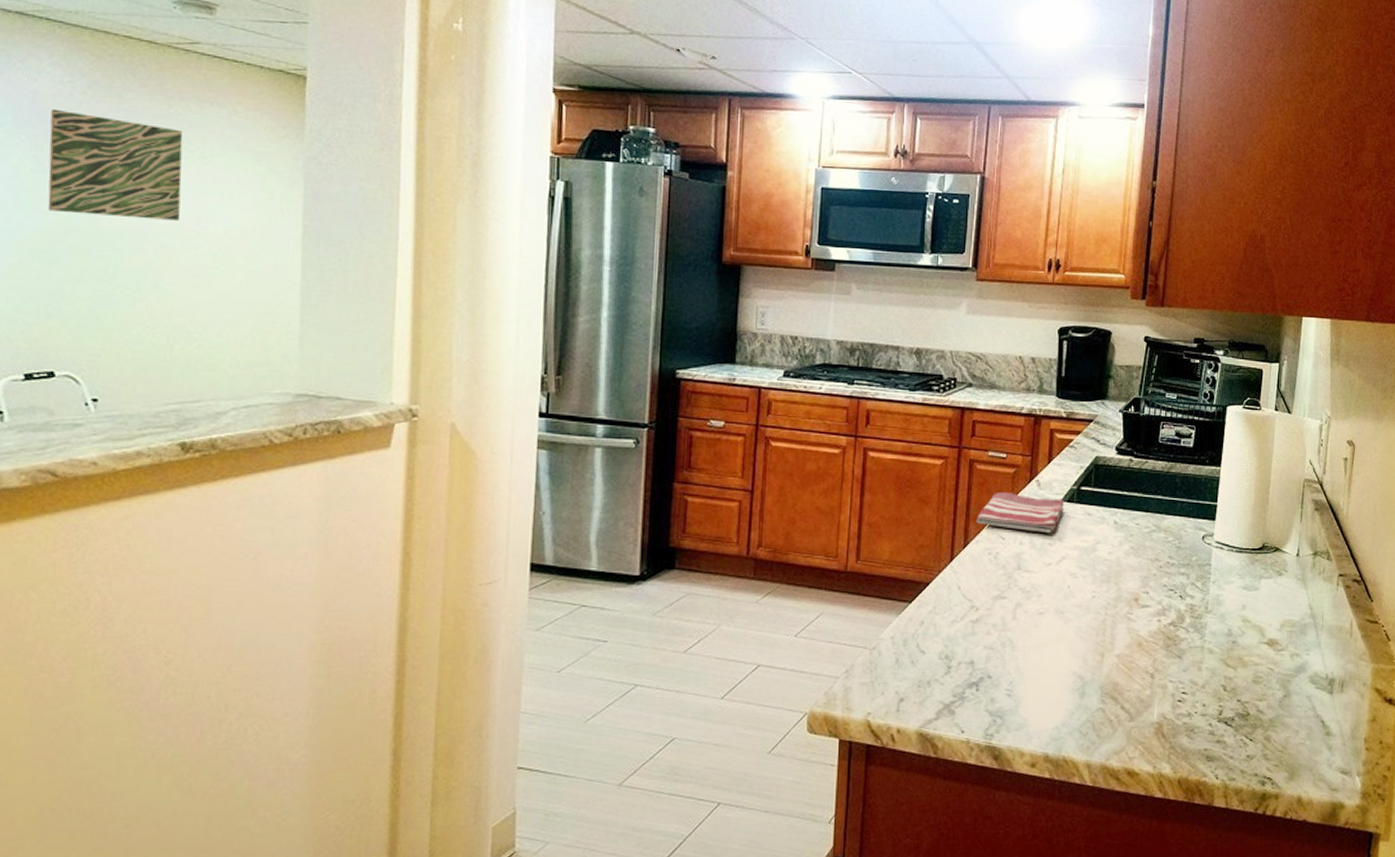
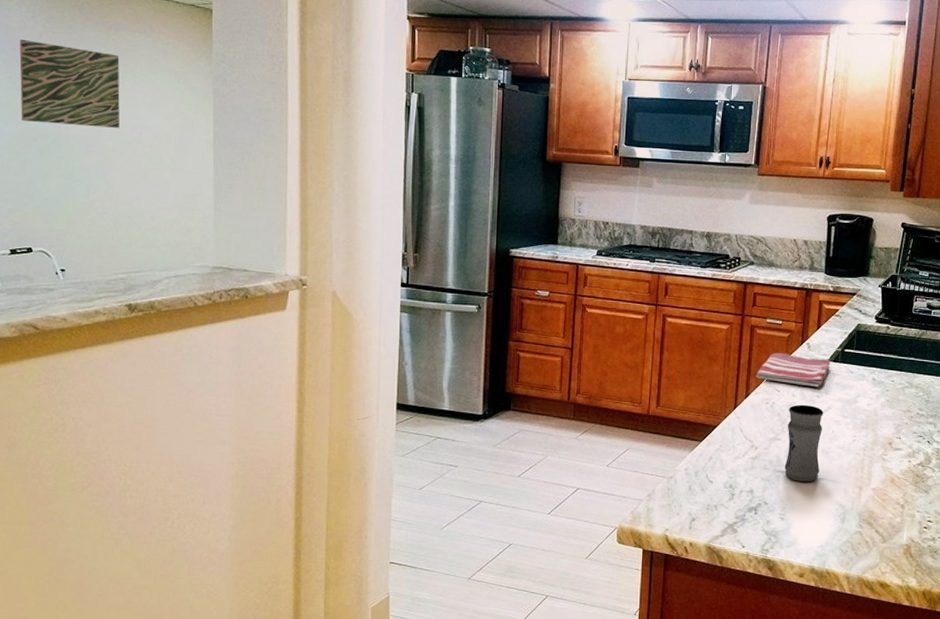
jar: none [1011,554,1057,650] -> present [784,404,824,482]

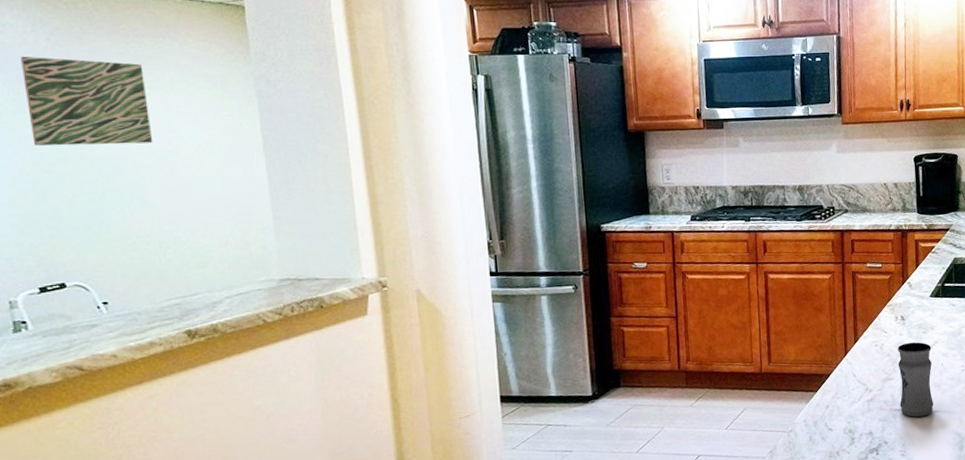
dish towel: present [756,353,830,388] -> none [862,295,932,324]

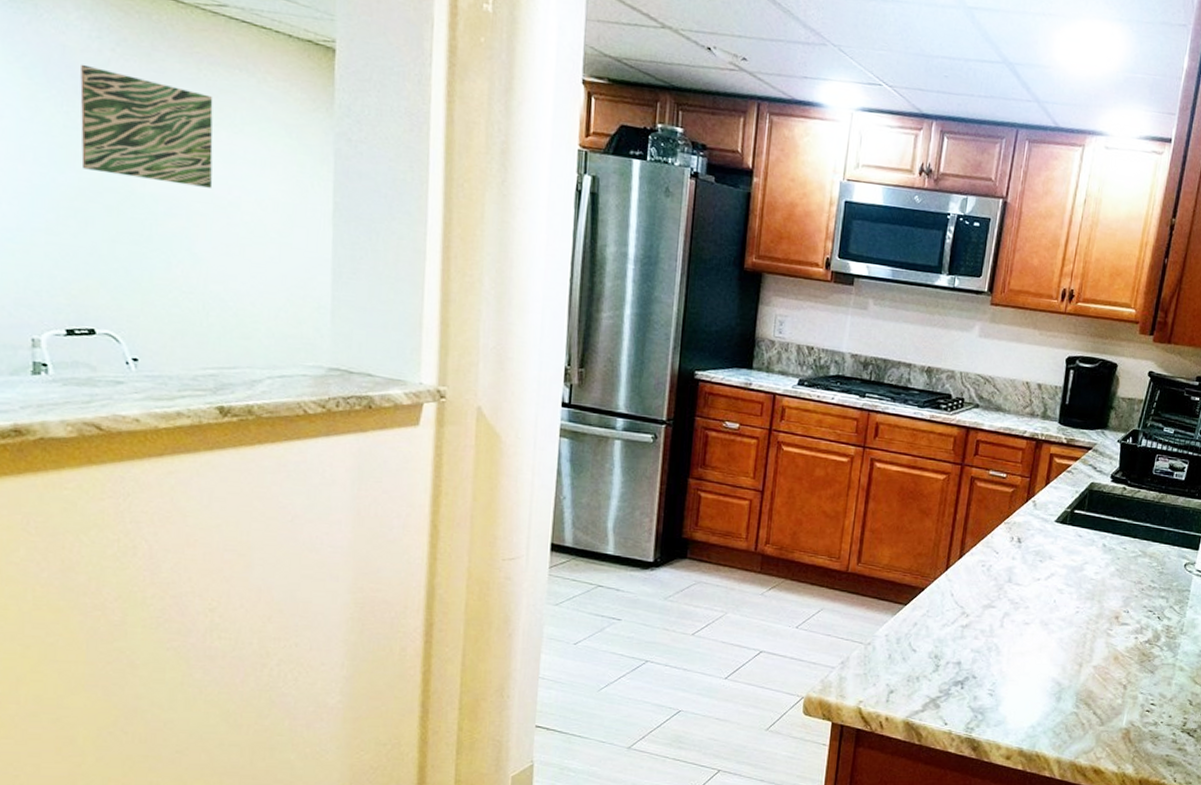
jar: present [898,342,934,417] -> none [997,569,1046,656]

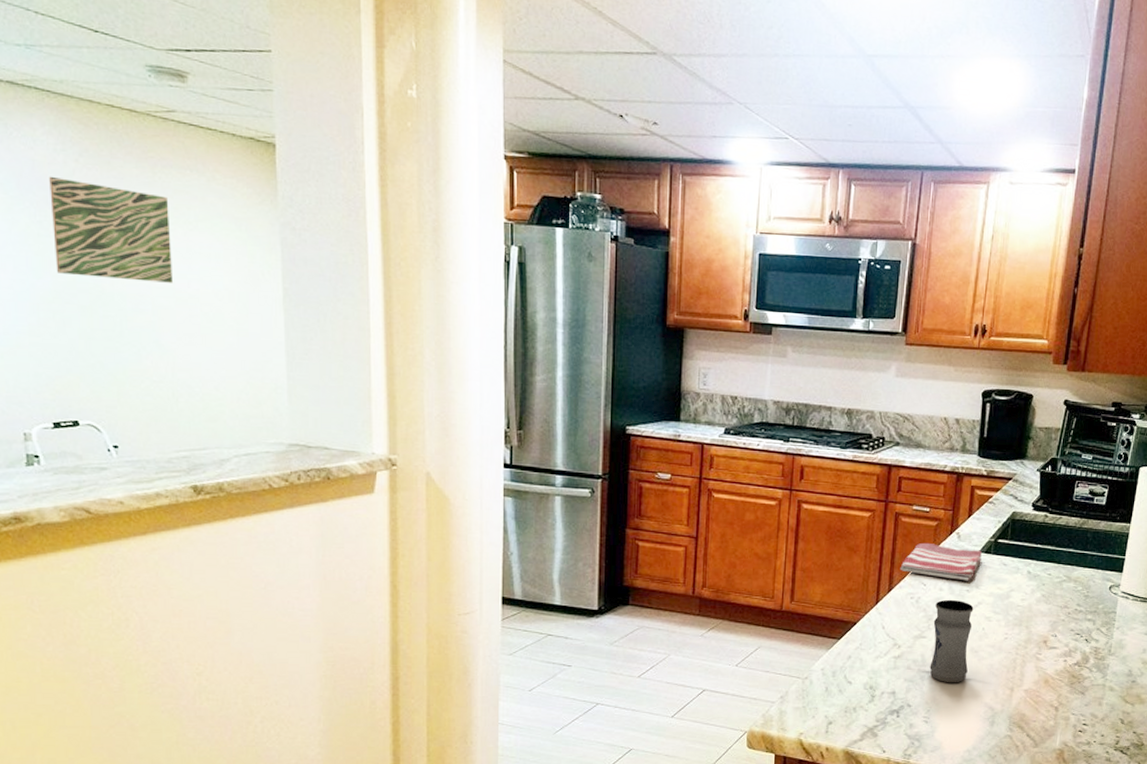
dish towel: none [972,510,1057,551] -> present [900,543,982,581]
jar: none [997,569,1046,656] -> present [930,599,974,683]

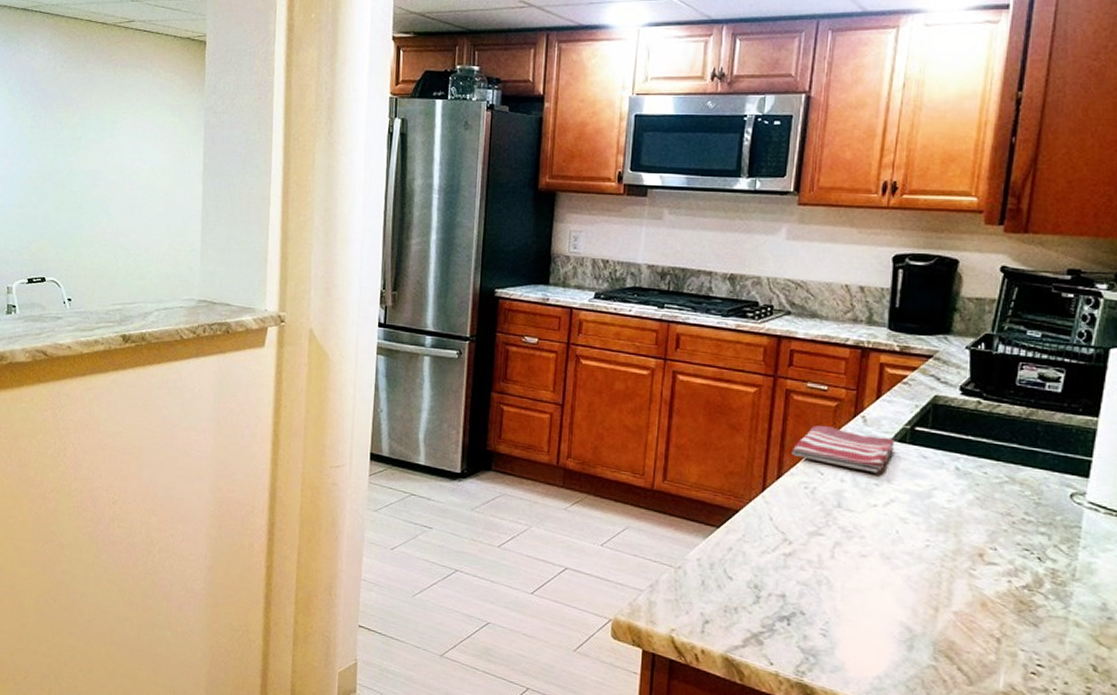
wall art: present [49,176,174,283] -> none [41,79,124,162]
jar: present [930,599,974,683] -> none [828,493,884,593]

